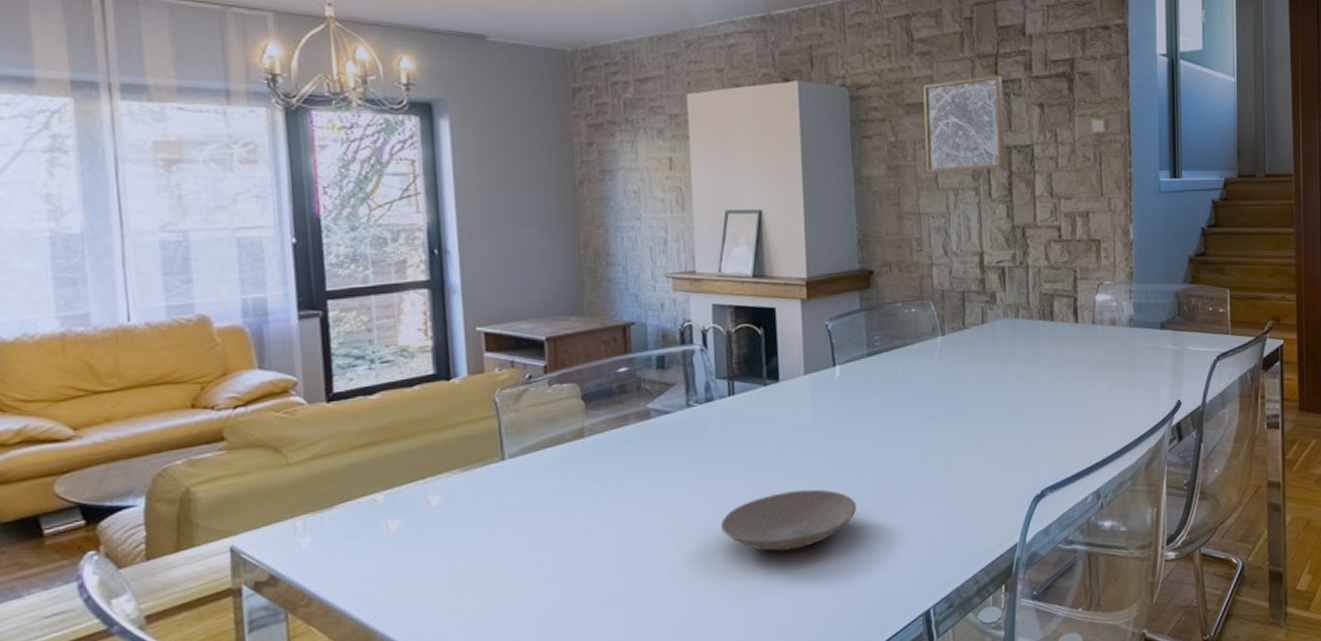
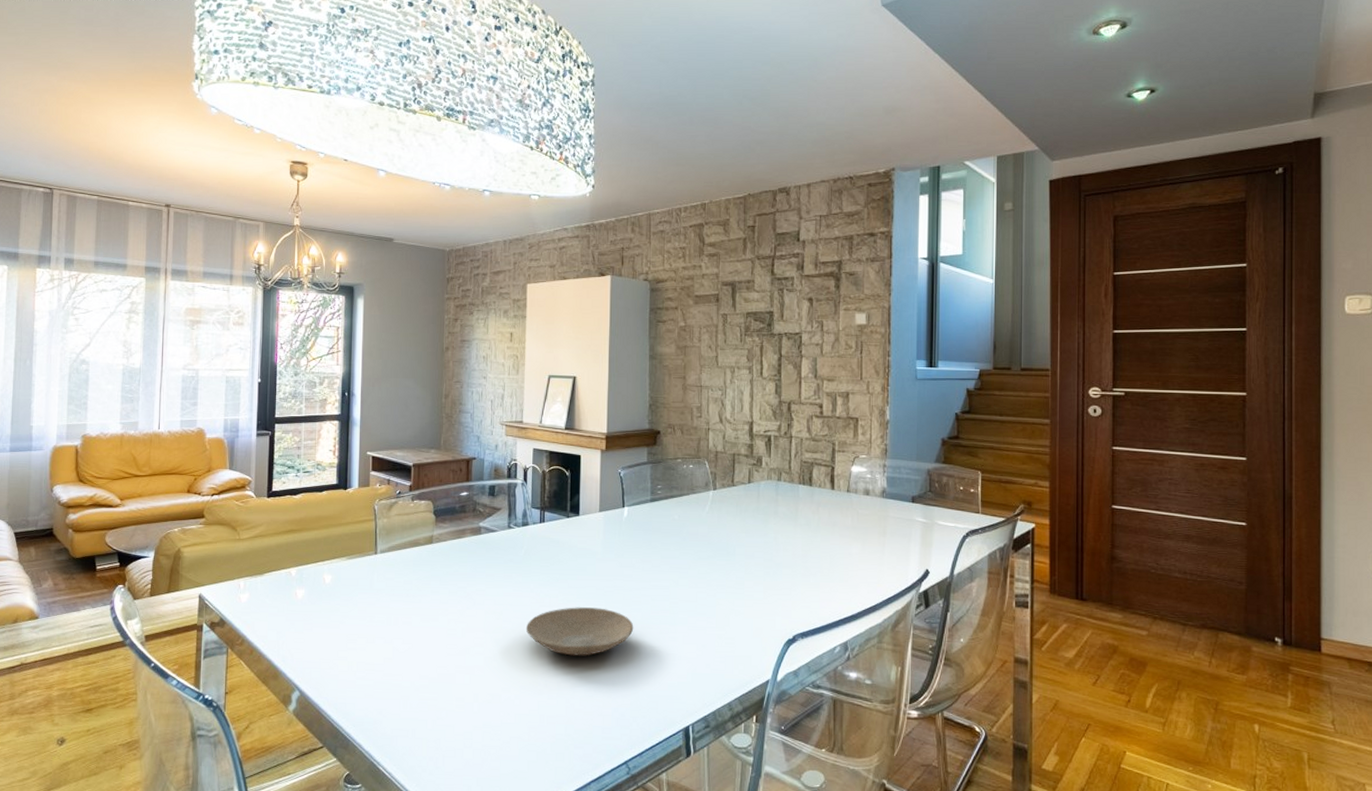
wall art: present [923,75,1005,174] -> none [708,273,777,354]

